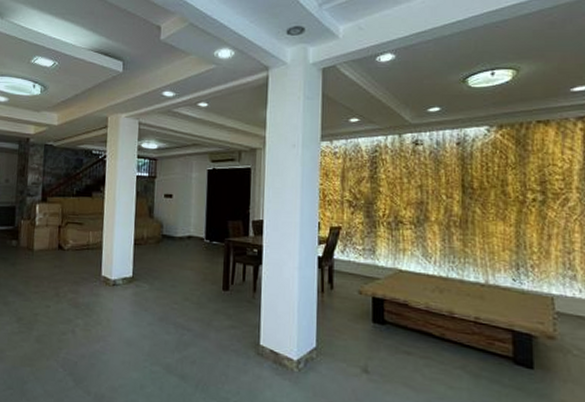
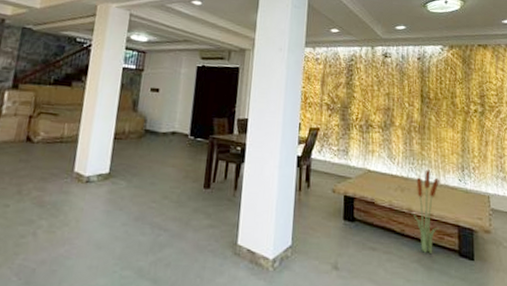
decorative plant: none [451,266,487,360] -> present [410,167,440,253]

